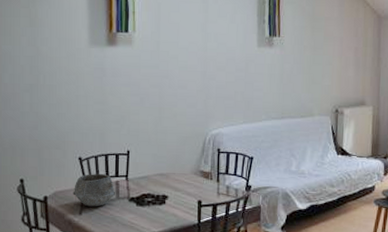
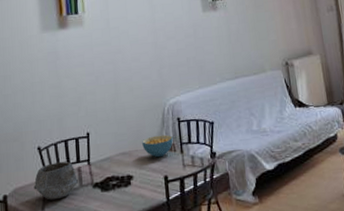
cereal bowl: none [180,162,211,183] -> present [142,134,173,158]

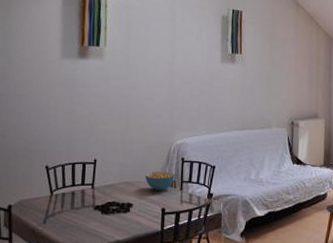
bowl: present [33,161,79,200] -> none [38,182,81,216]

